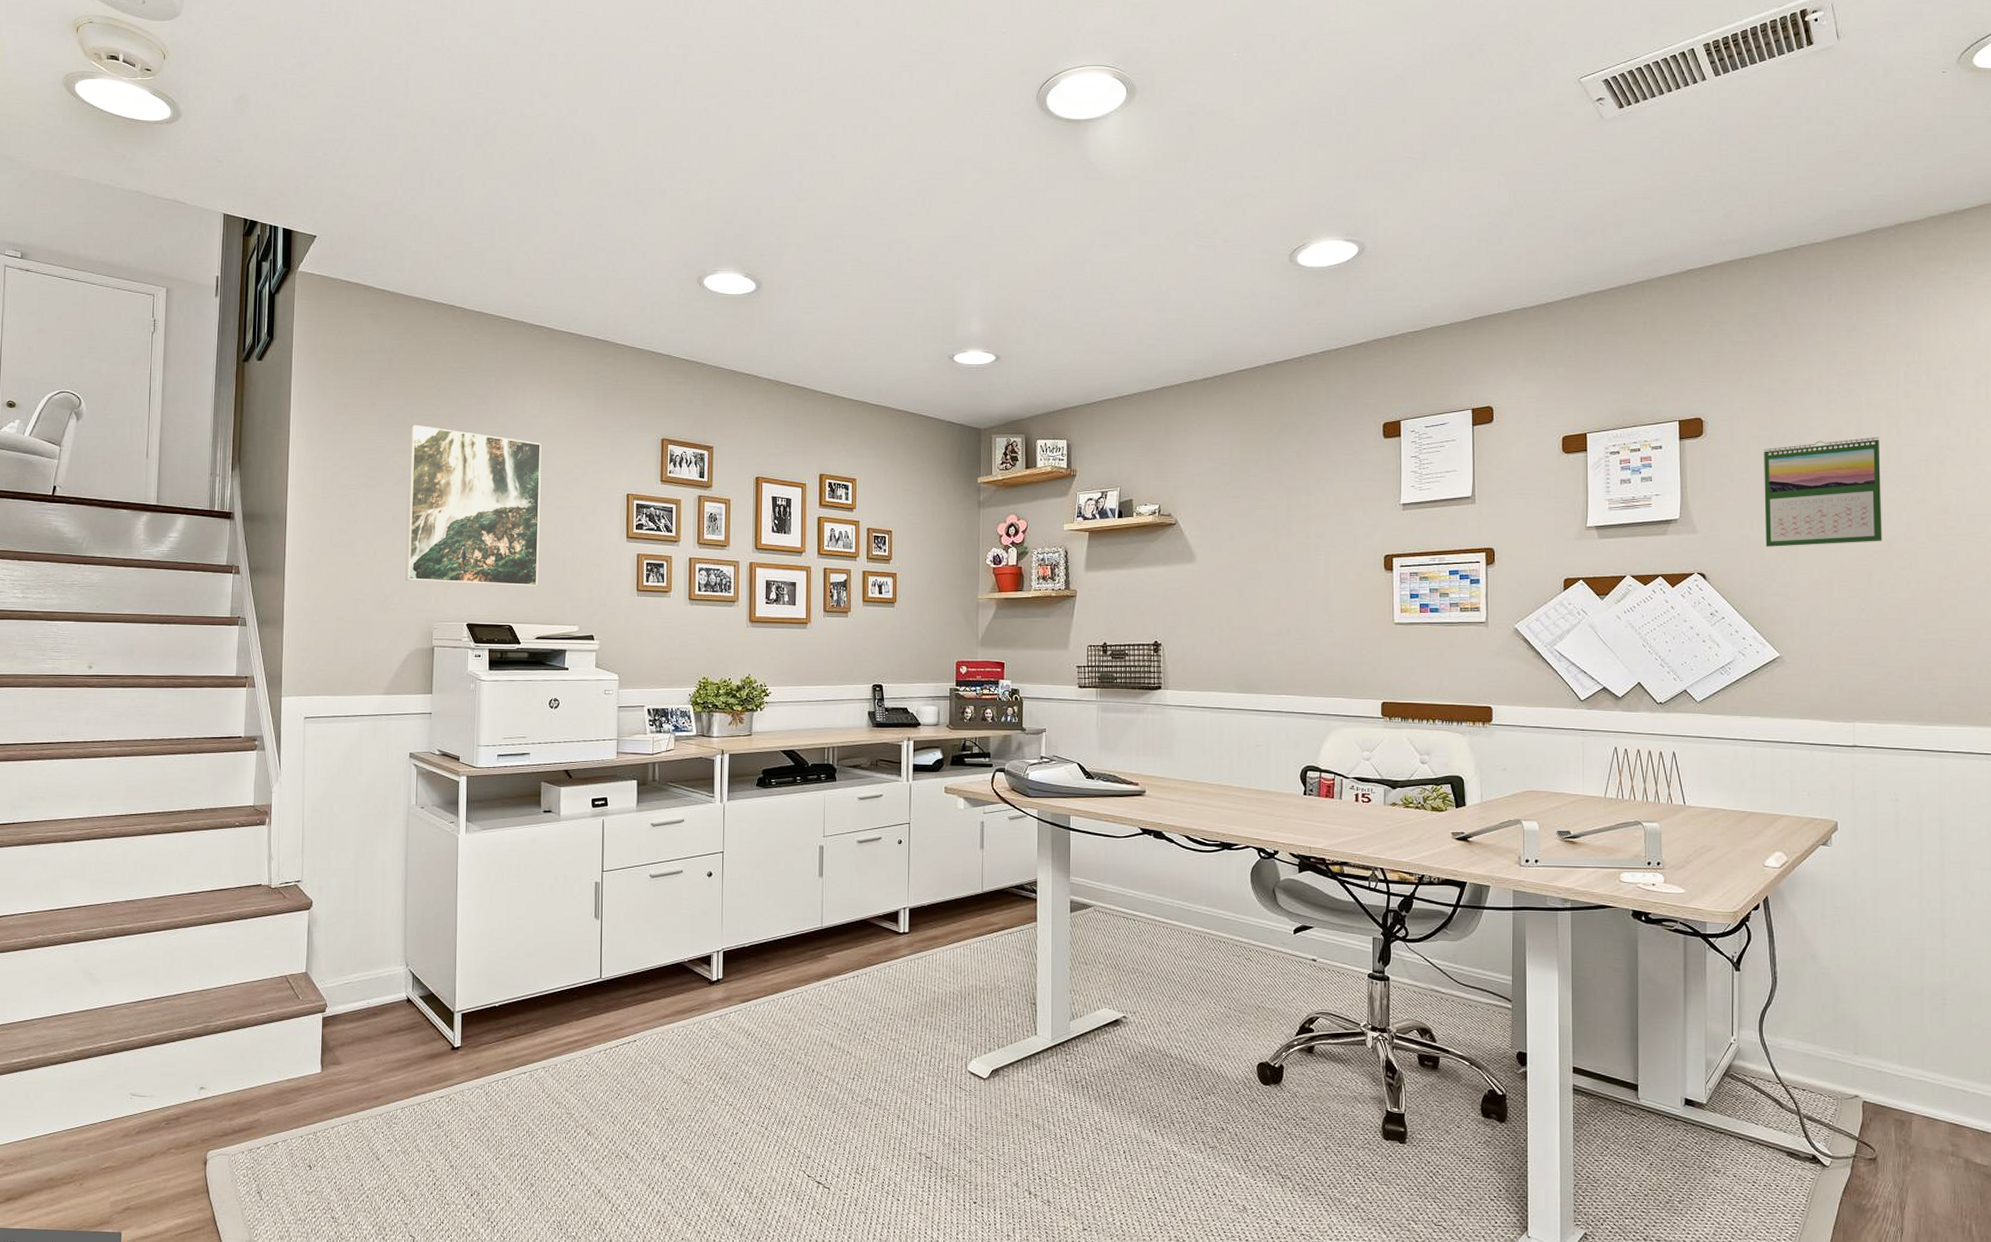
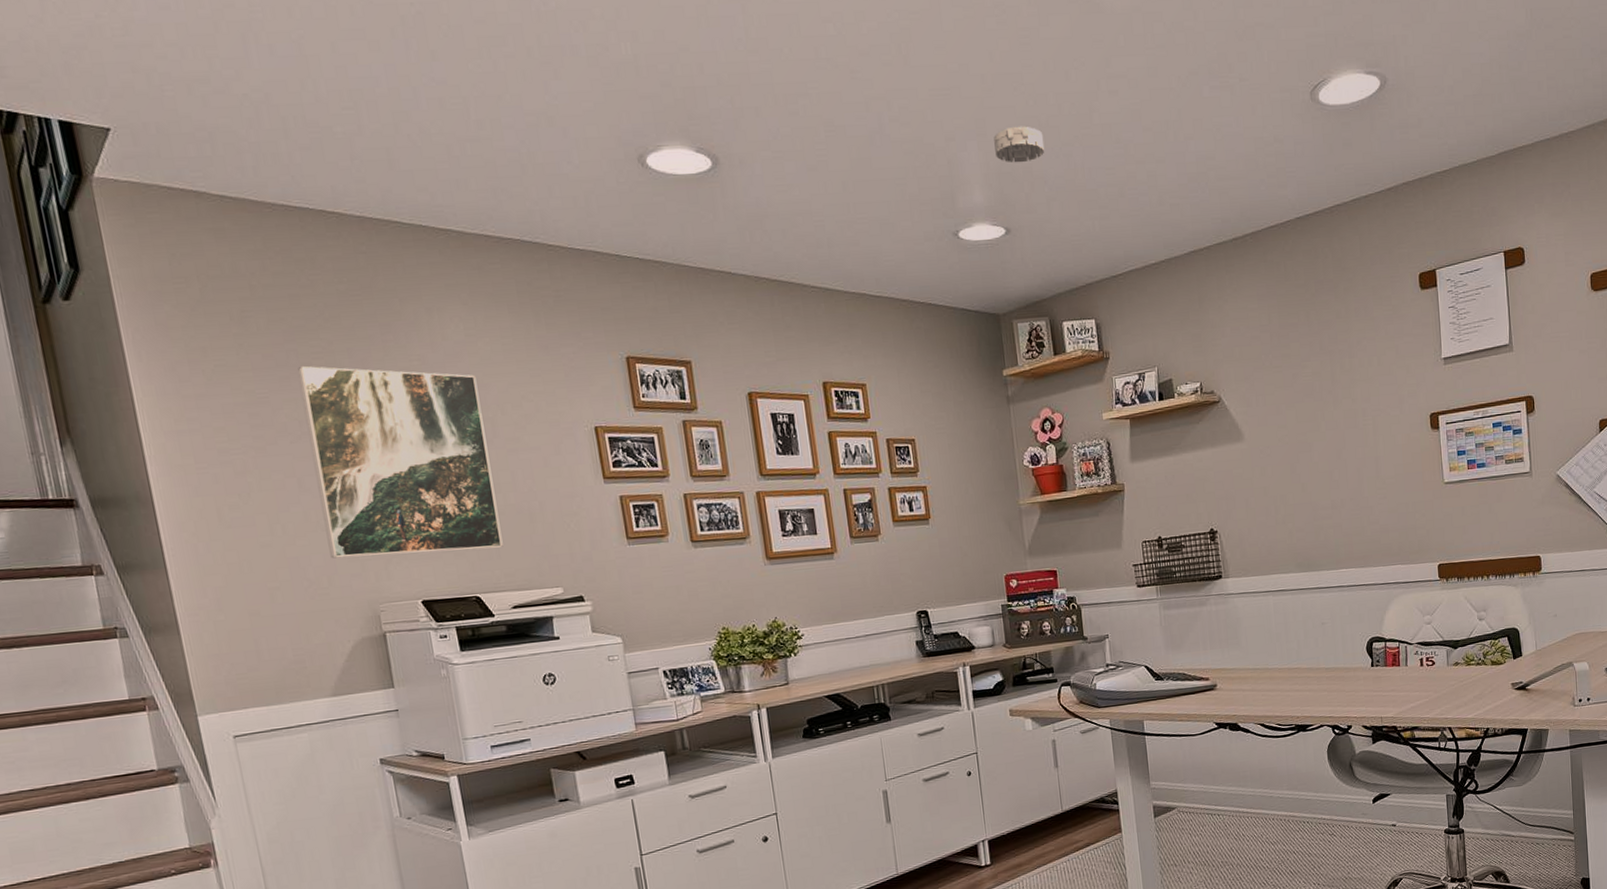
smoke detector: none [995,270,1039,301] -> present [994,126,1045,163]

